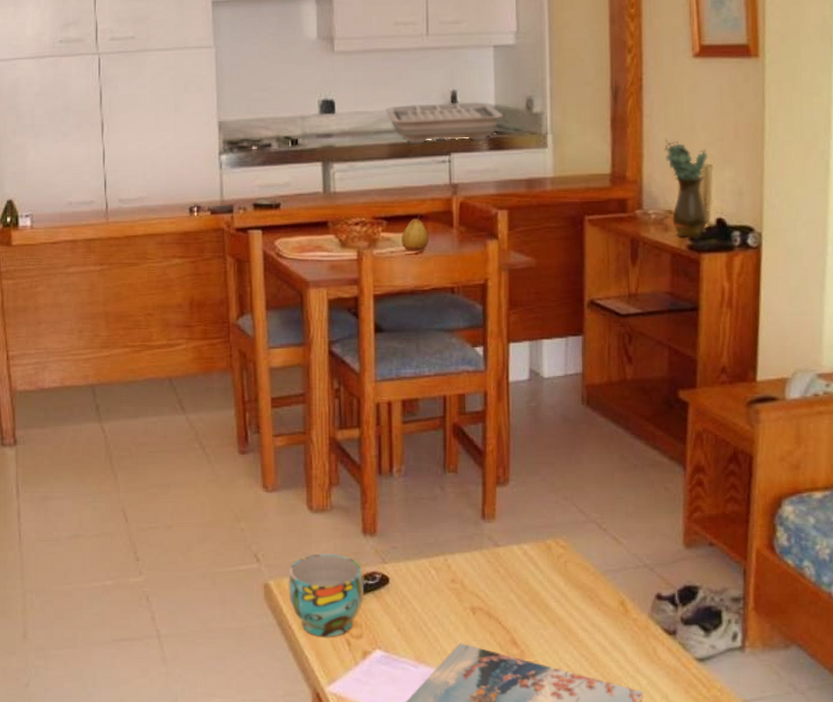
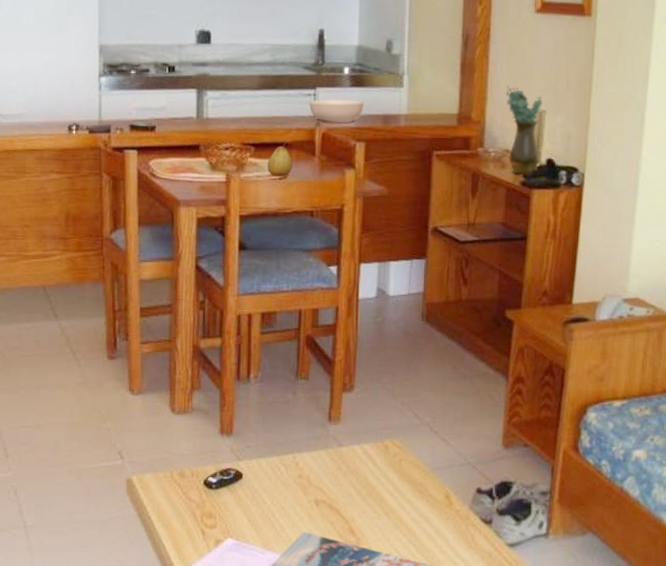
cup: present [288,553,365,637] -> none [149,451,220,527]
dish rack: present [385,101,503,145] -> none [258,39,365,78]
bowl: none [443,164,505,192] -> present [308,99,364,125]

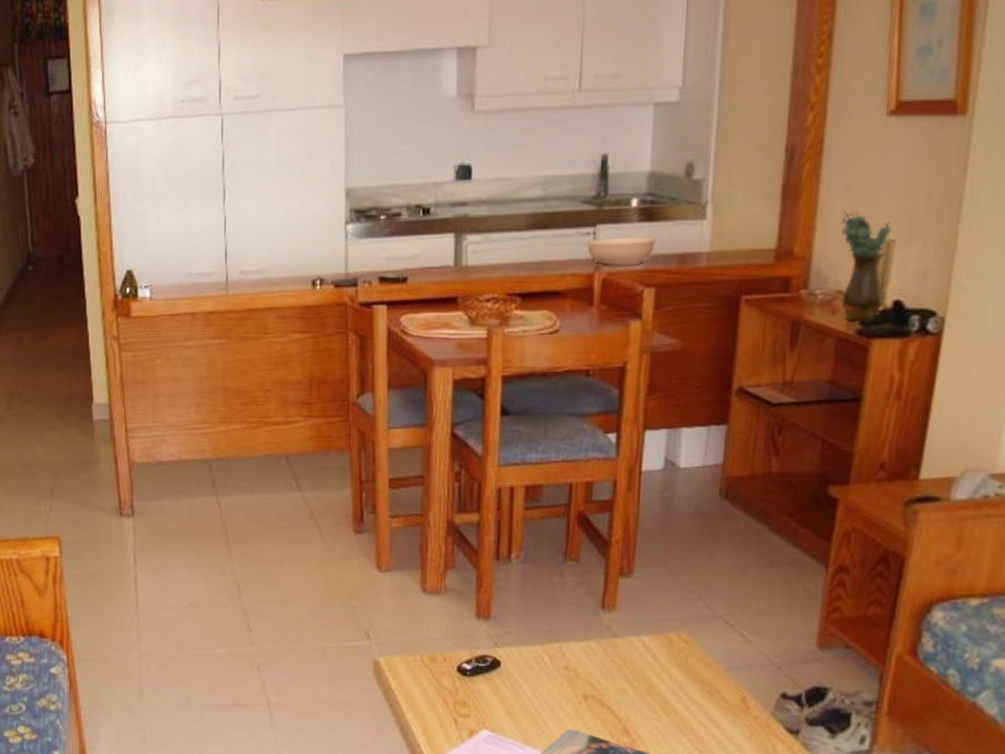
fruit: present [268,141,292,177] -> none [536,290,565,331]

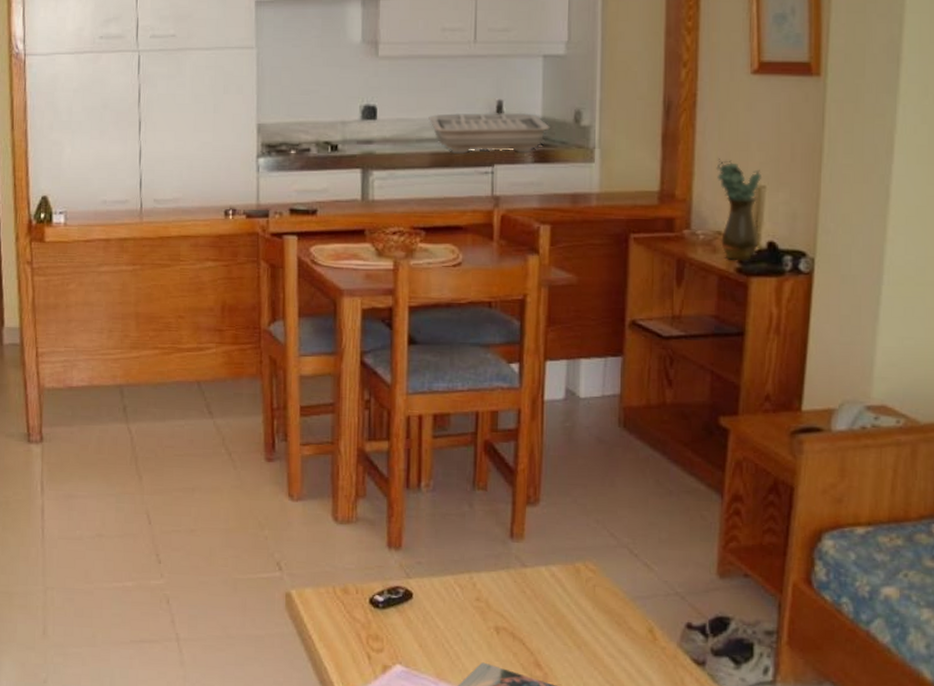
dish rack: none [527,166,659,215] -> present [429,112,550,155]
bowl: present [586,237,656,267] -> none [485,177,549,205]

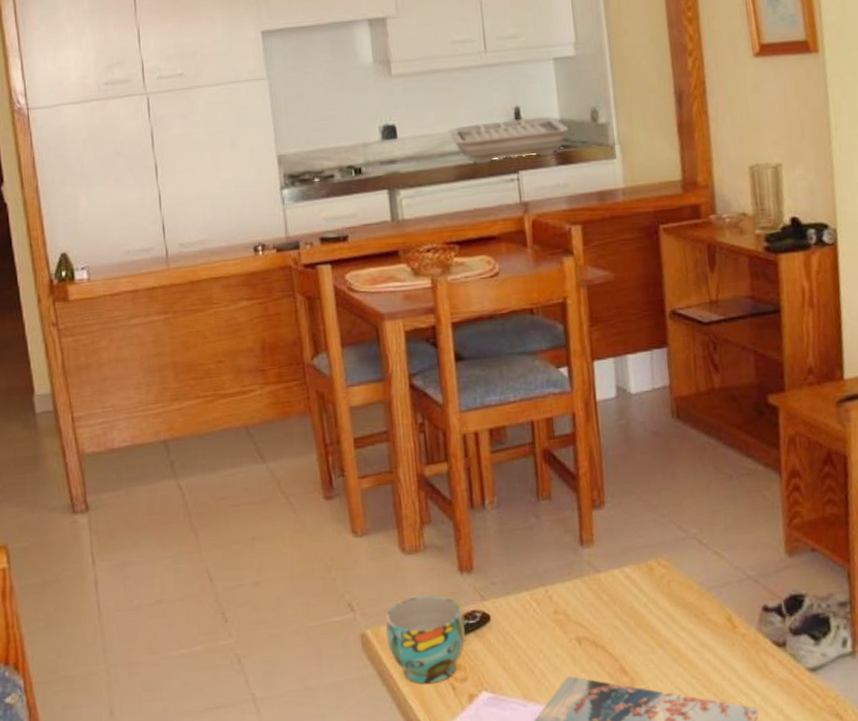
cup: none [310,565,387,650] -> present [385,595,466,684]
vase: present [716,159,763,262] -> none [733,142,783,240]

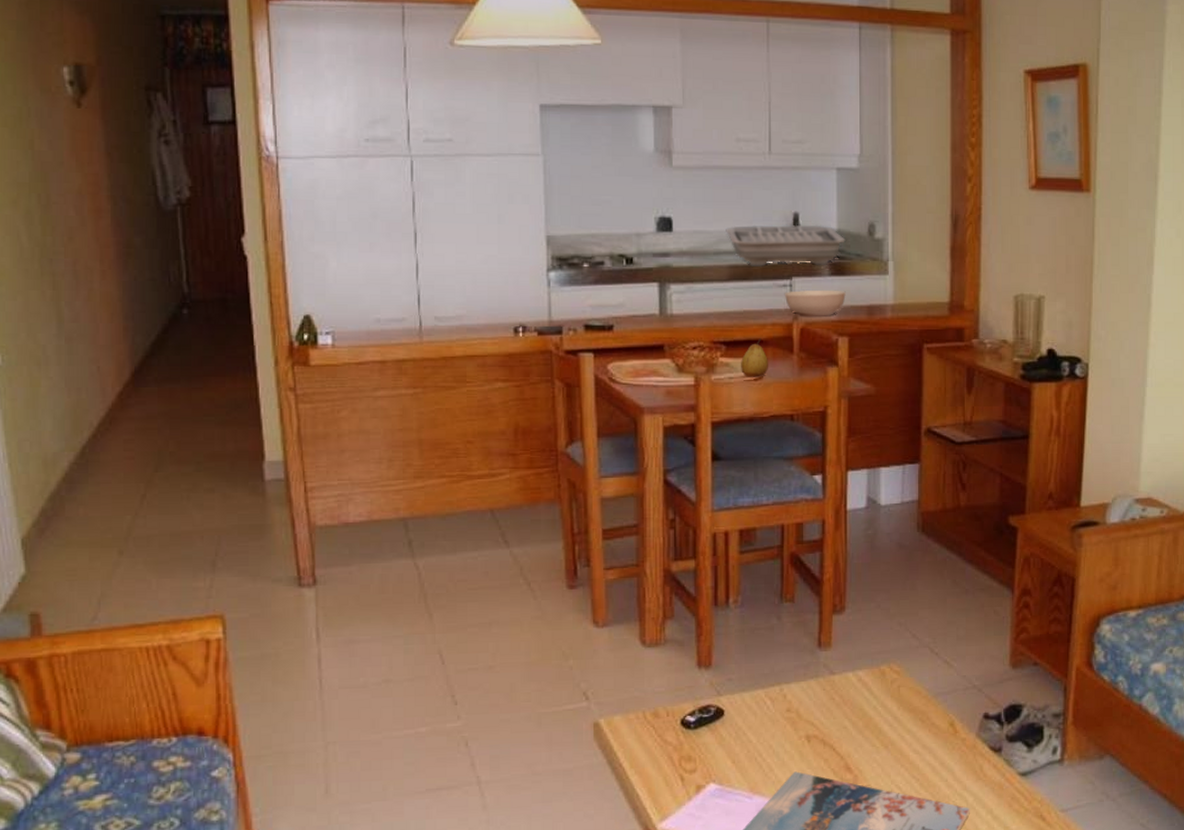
cup: present [385,595,466,684] -> none [619,688,699,774]
fruit: none [475,234,503,275] -> present [741,338,768,377]
bowl: none [512,179,575,210] -> present [784,289,846,318]

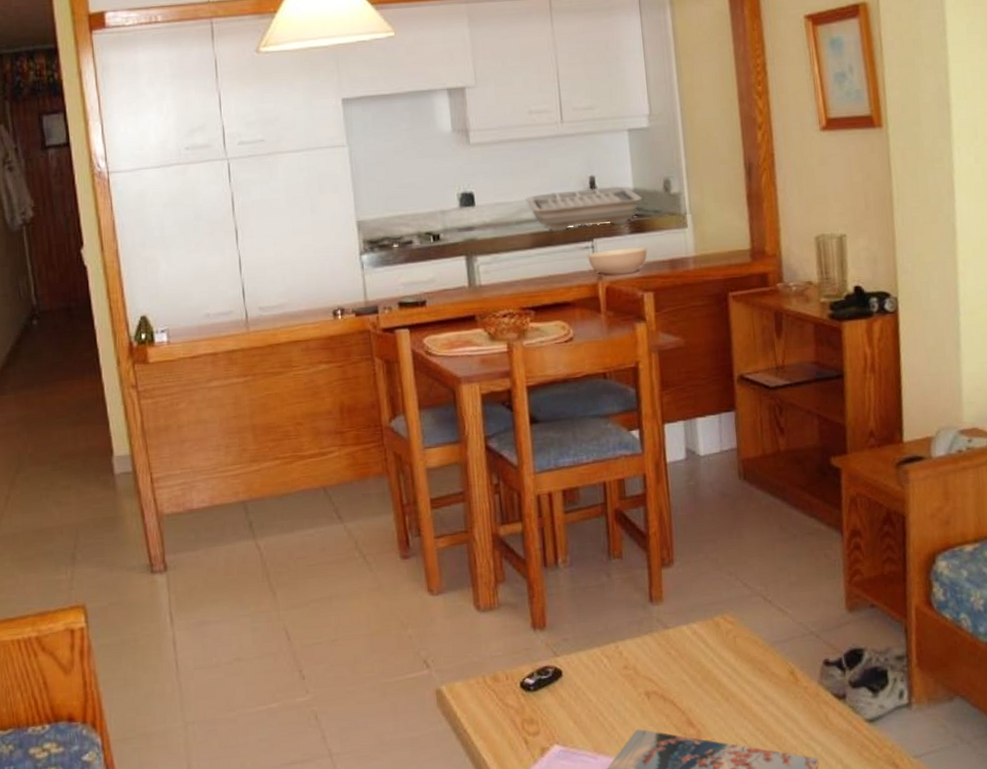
fruit: present [741,338,768,377] -> none [550,301,578,340]

